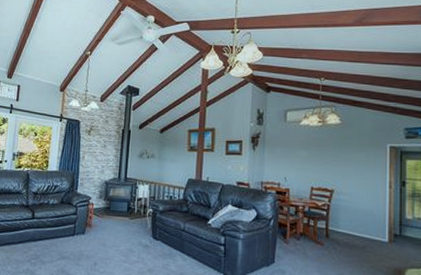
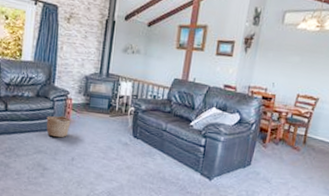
basket: none [70,220,93,243] -> present [46,115,71,138]

